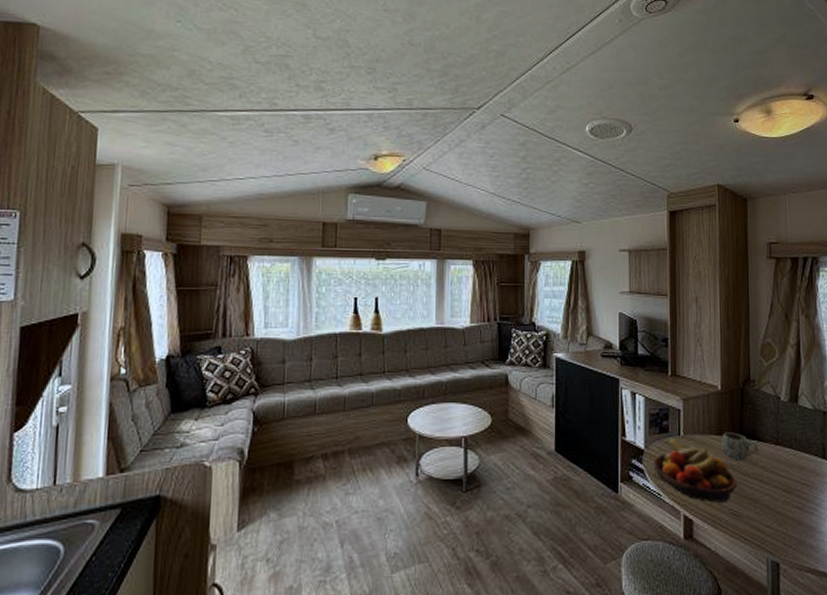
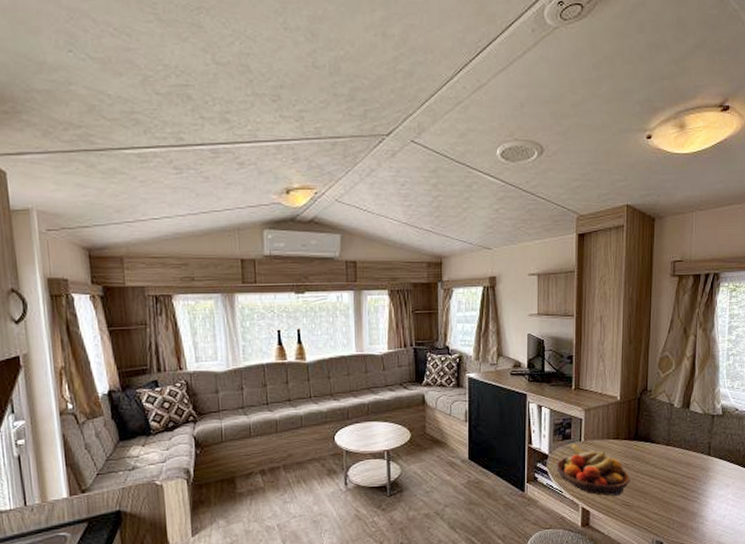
mug: present [722,432,759,461] -> none [618,436,652,461]

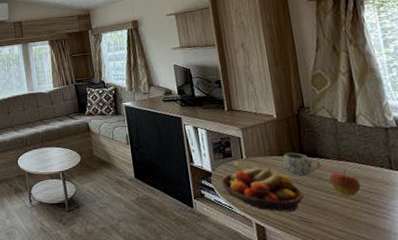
mug: none [618,436,652,461] -> present [283,152,322,176]
apple: none [656,455,681,480] -> present [329,169,361,196]

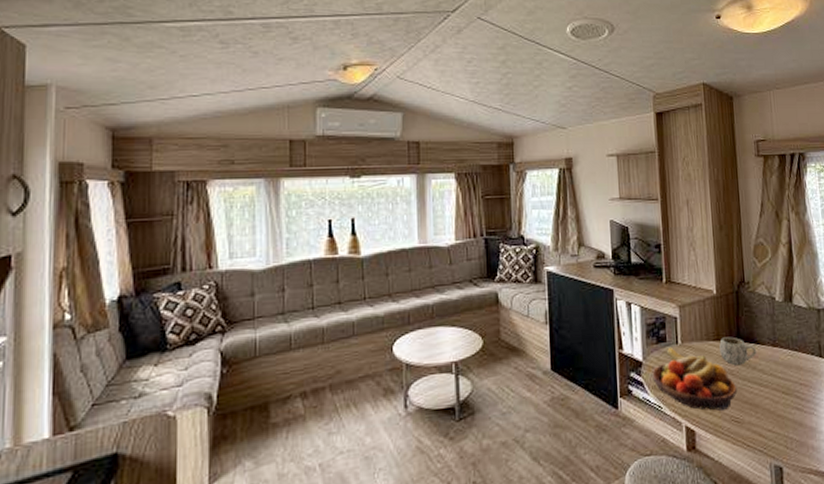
apple: present [329,169,361,196] -> none [763,357,792,389]

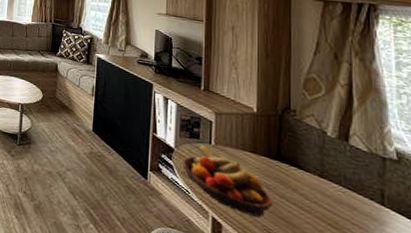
mug: present [719,336,757,366] -> none [256,152,299,183]

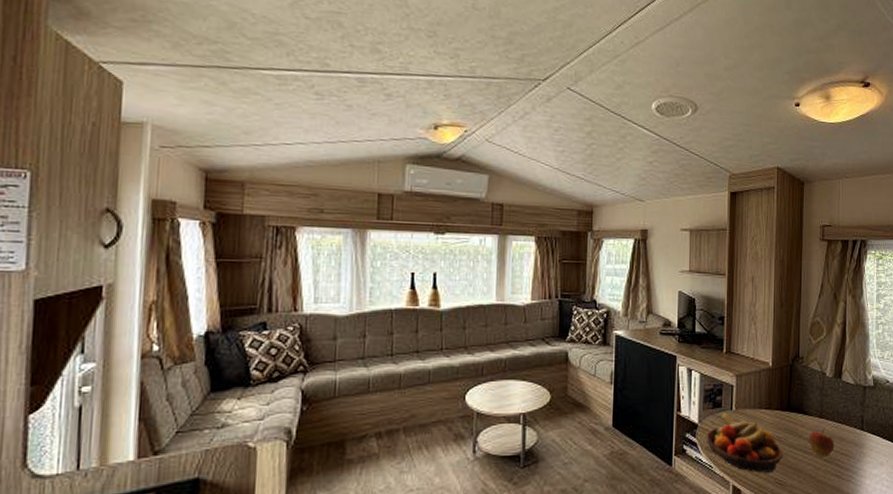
apple: none [306,188,342,222] -> present [809,428,835,457]

